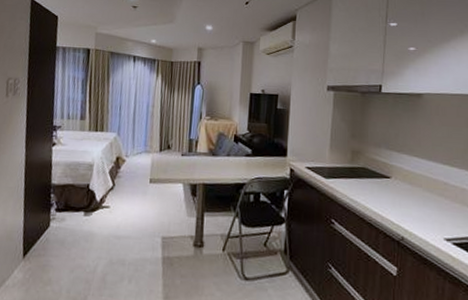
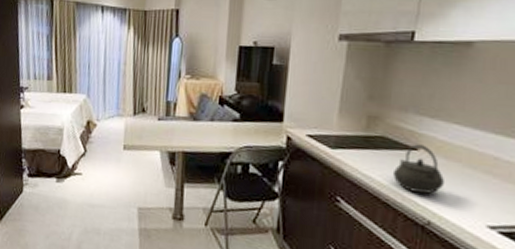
kettle: none [373,173,412,214] -> present [392,144,446,194]

